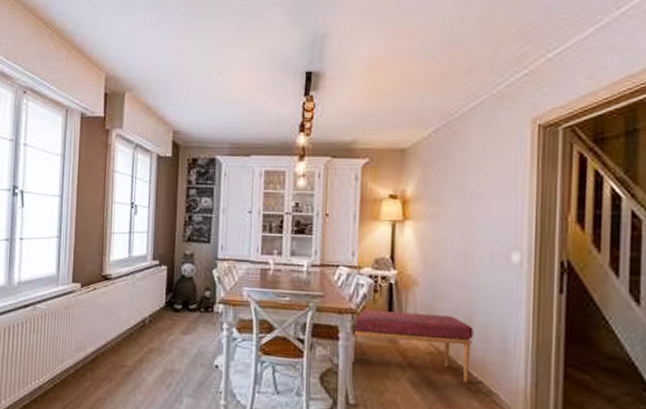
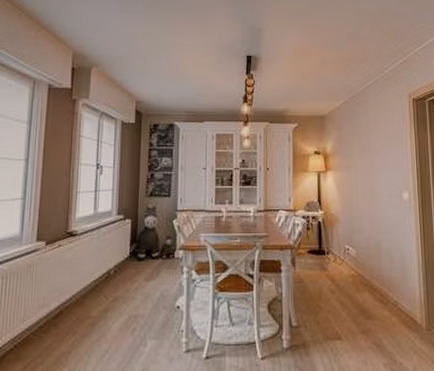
bench: present [352,310,474,384] -> none [292,244,382,297]

